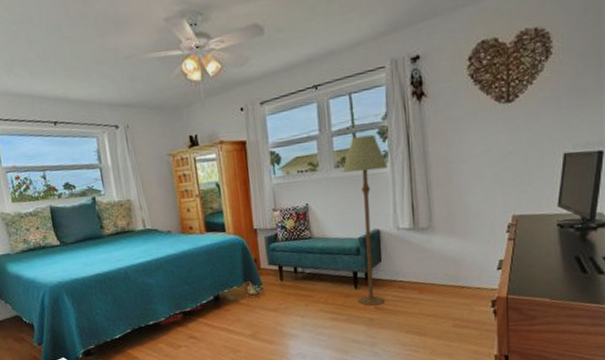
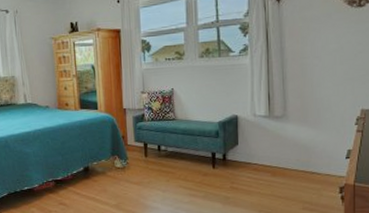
floor lamp: present [343,134,388,306] -> none [207,29,247,185]

